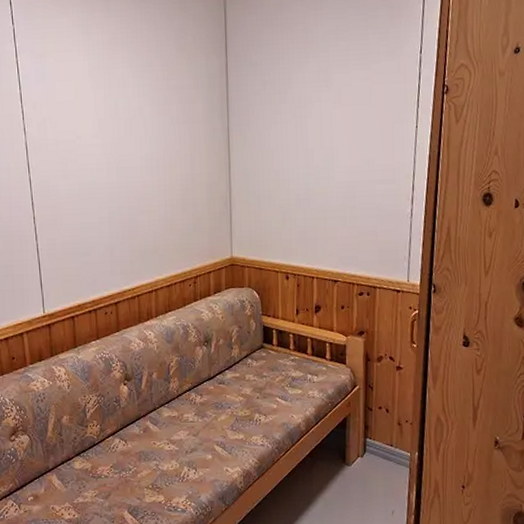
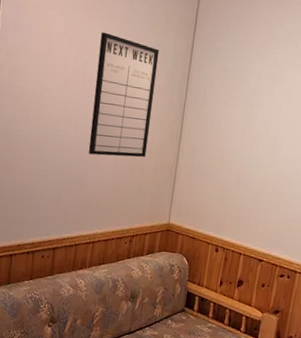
writing board: none [127,66,196,198] -> present [88,32,160,158]

